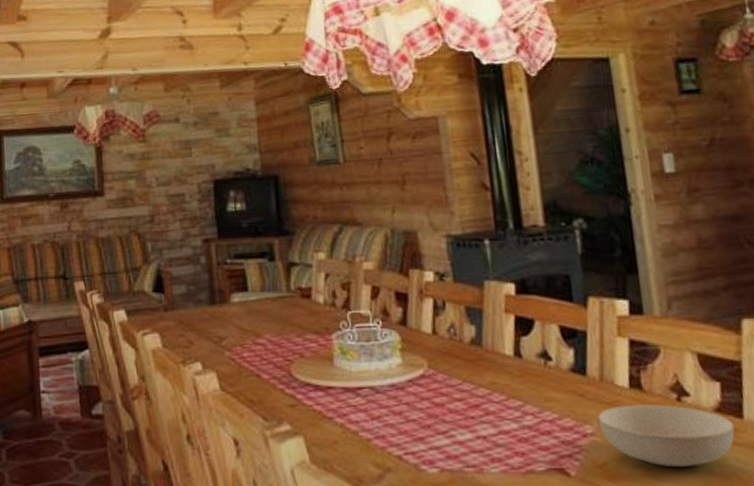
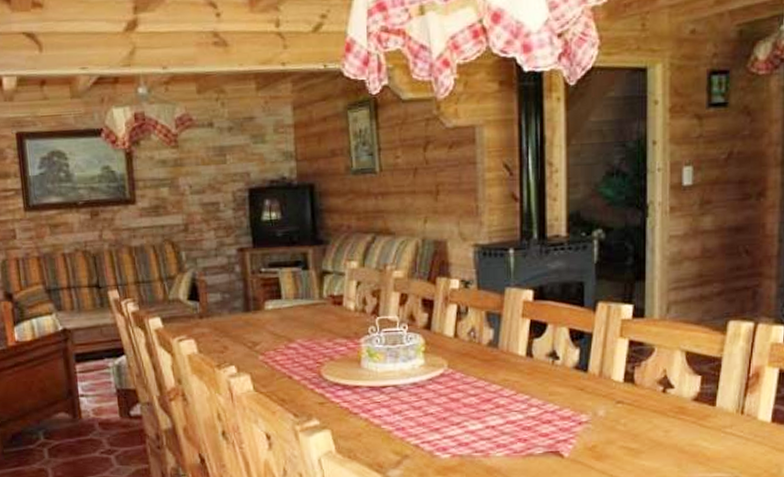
serving bowl: present [597,404,735,468] -> none [593,396,707,448]

